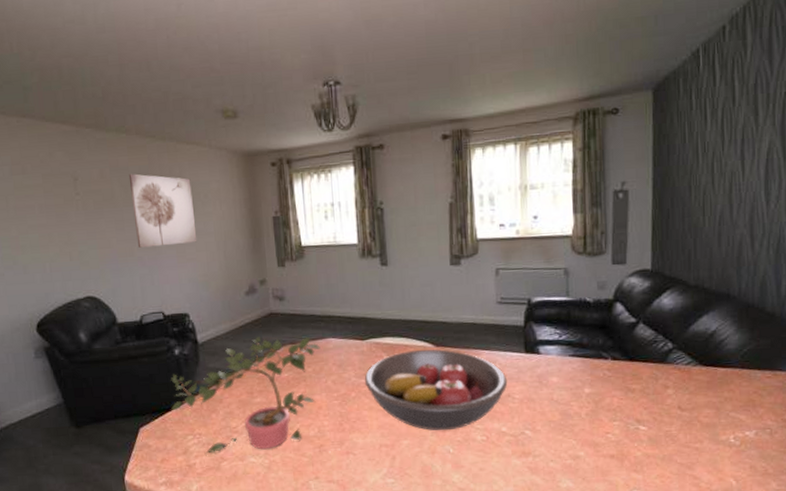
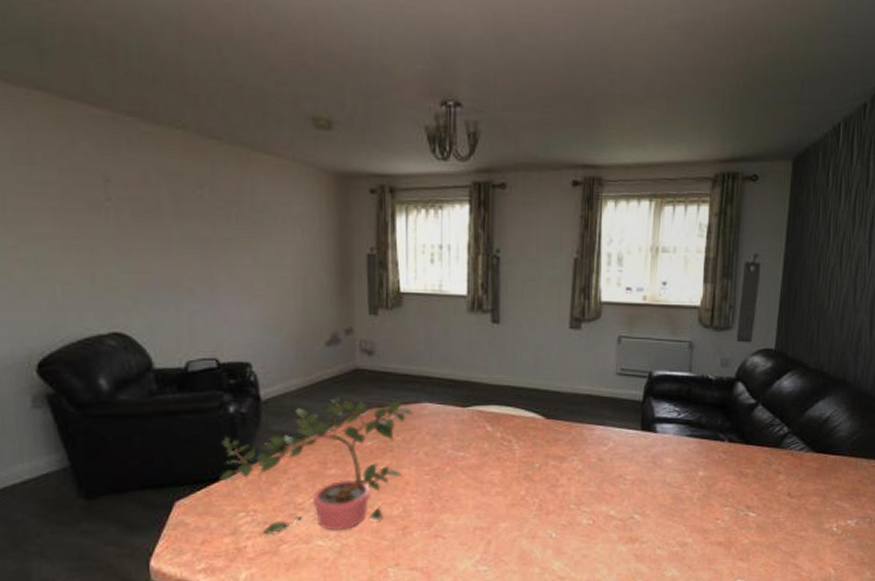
wall art: present [128,173,197,248] -> none [182,182,269,277]
fruit bowl: present [364,349,508,431] -> none [462,421,620,513]

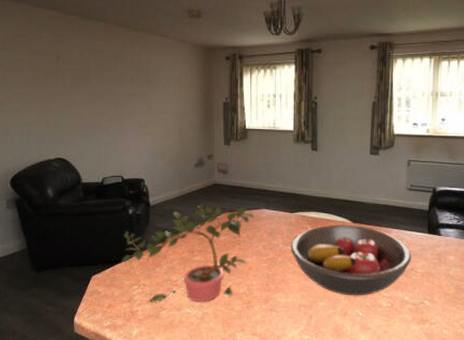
fruit bowl: none [462,421,620,513] -> present [290,224,412,296]

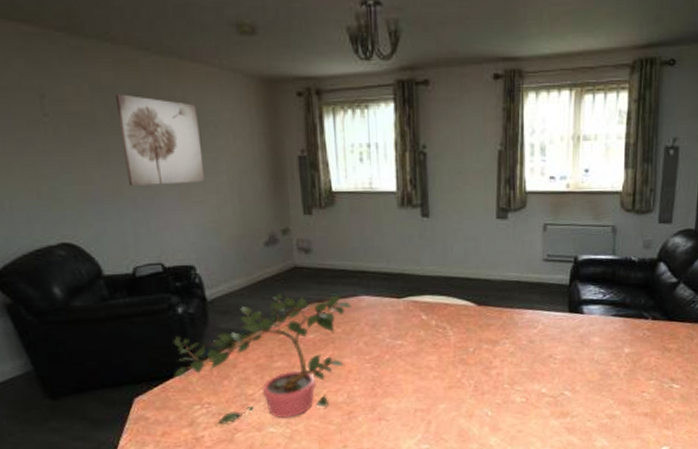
wall art: none [104,57,157,120] -> present [114,94,206,186]
fruit bowl: present [290,224,412,296] -> none [400,308,550,394]

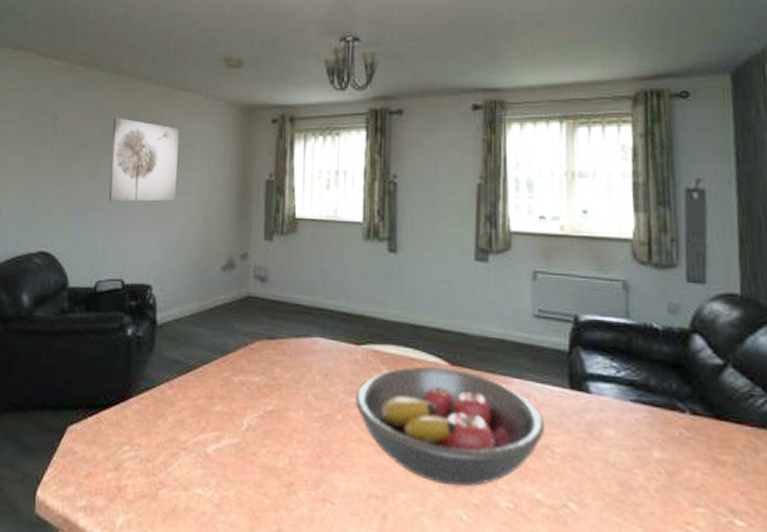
potted plant: present [172,293,352,425] -> none [109,324,304,479]
fruit bowl: none [400,308,550,394] -> present [355,366,546,487]

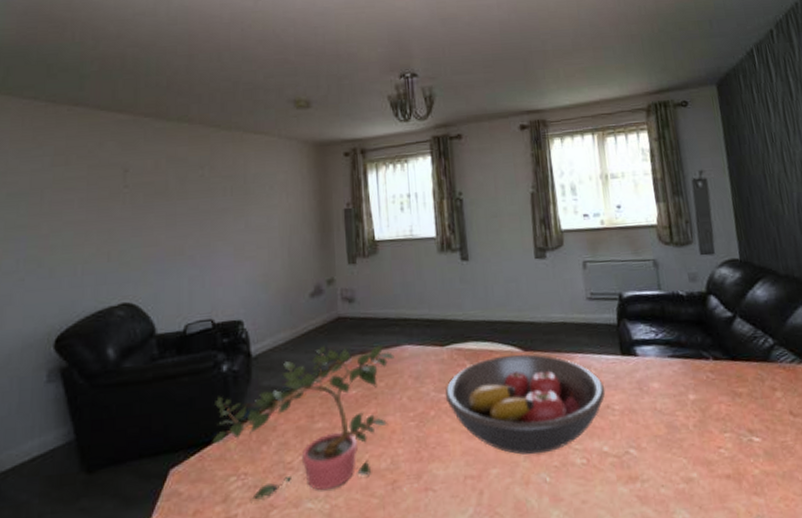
wall art: present [108,118,180,202] -> none [187,164,259,245]
potted plant: none [109,324,304,479] -> present [211,344,395,500]

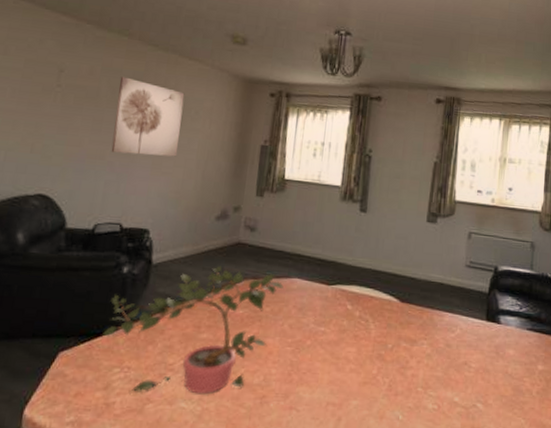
wall art: none [187,164,259,245] -> present [111,76,185,157]
fruit bowl: present [445,354,606,455] -> none [322,303,466,395]

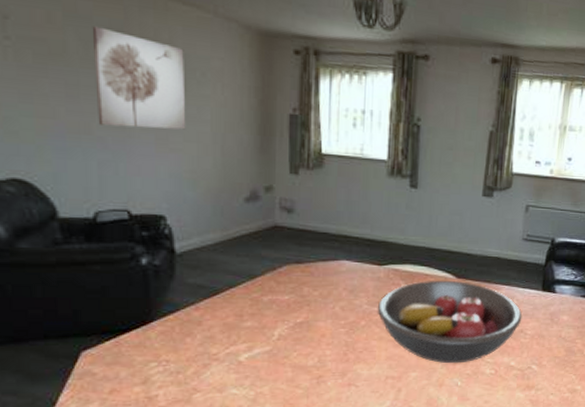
potted plant: present [101,266,284,395] -> none [128,252,331,384]
fruit bowl: none [322,303,466,395] -> present [377,280,522,364]

